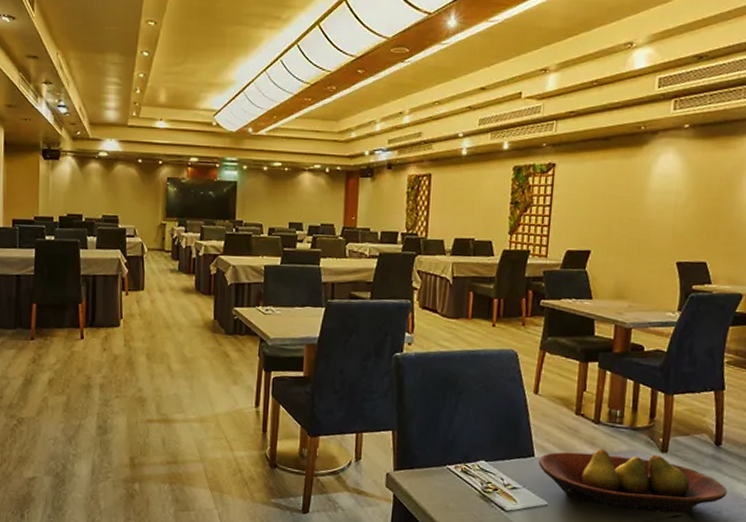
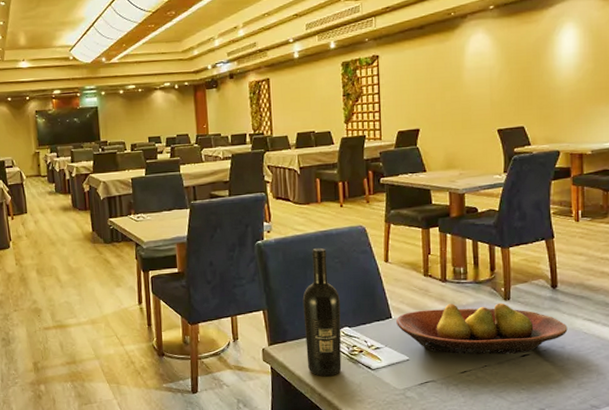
wine bottle: none [434,368,480,514] -> present [302,247,342,377]

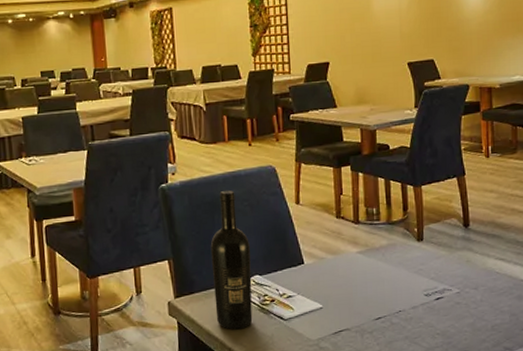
fruit bowl: present [396,303,568,355] -> none [309,244,480,300]

